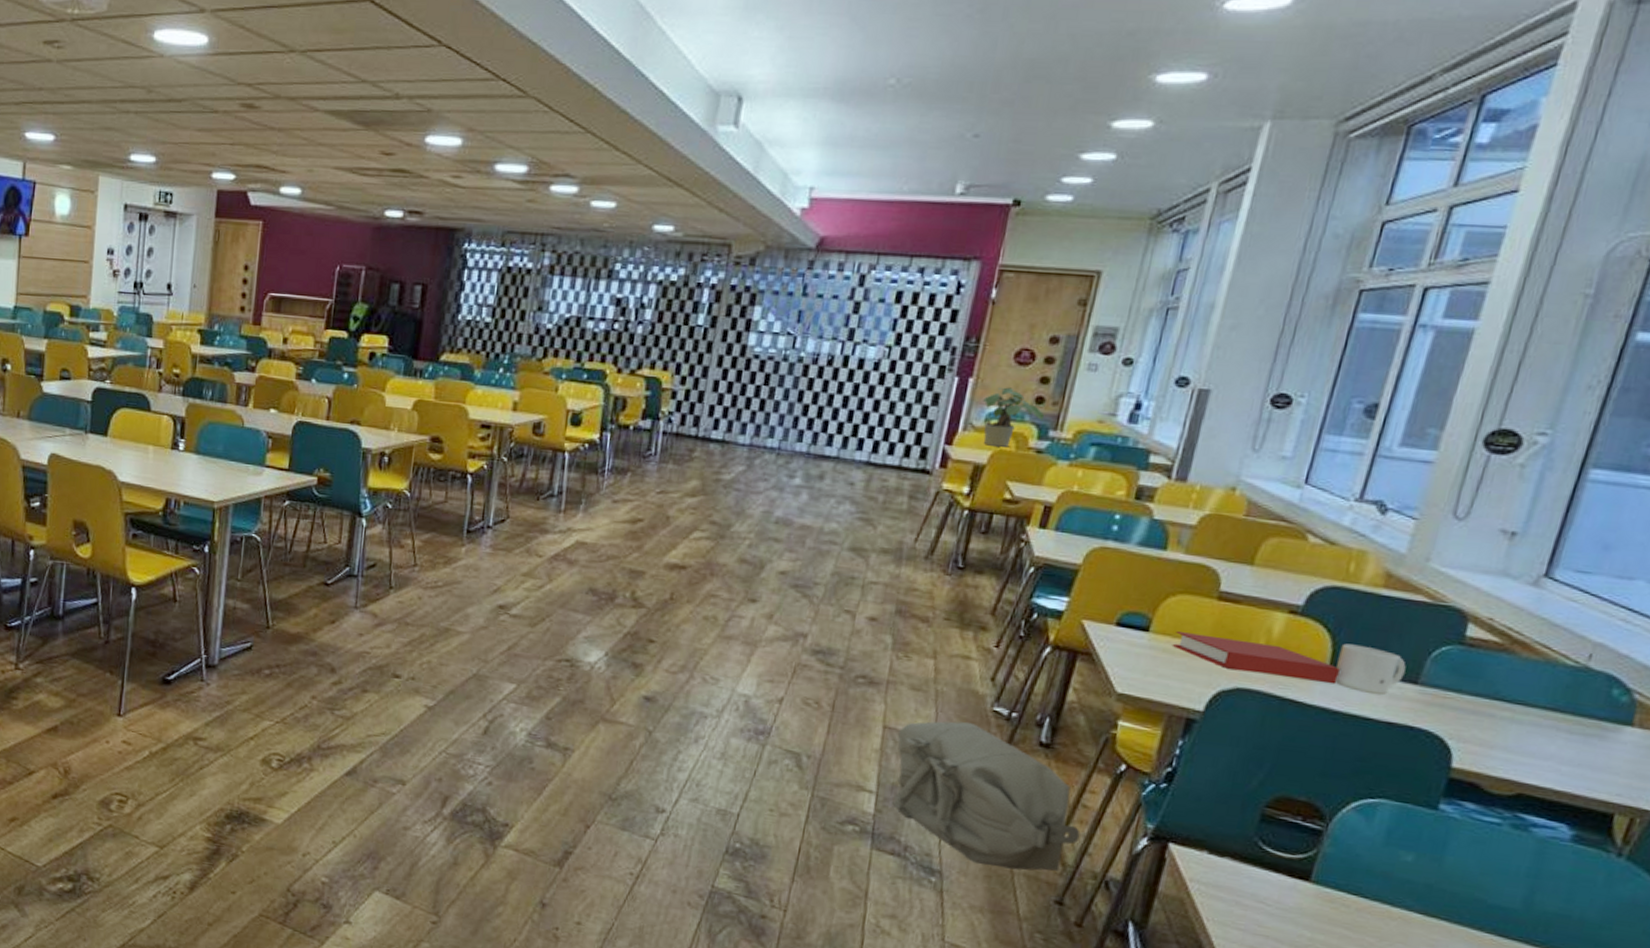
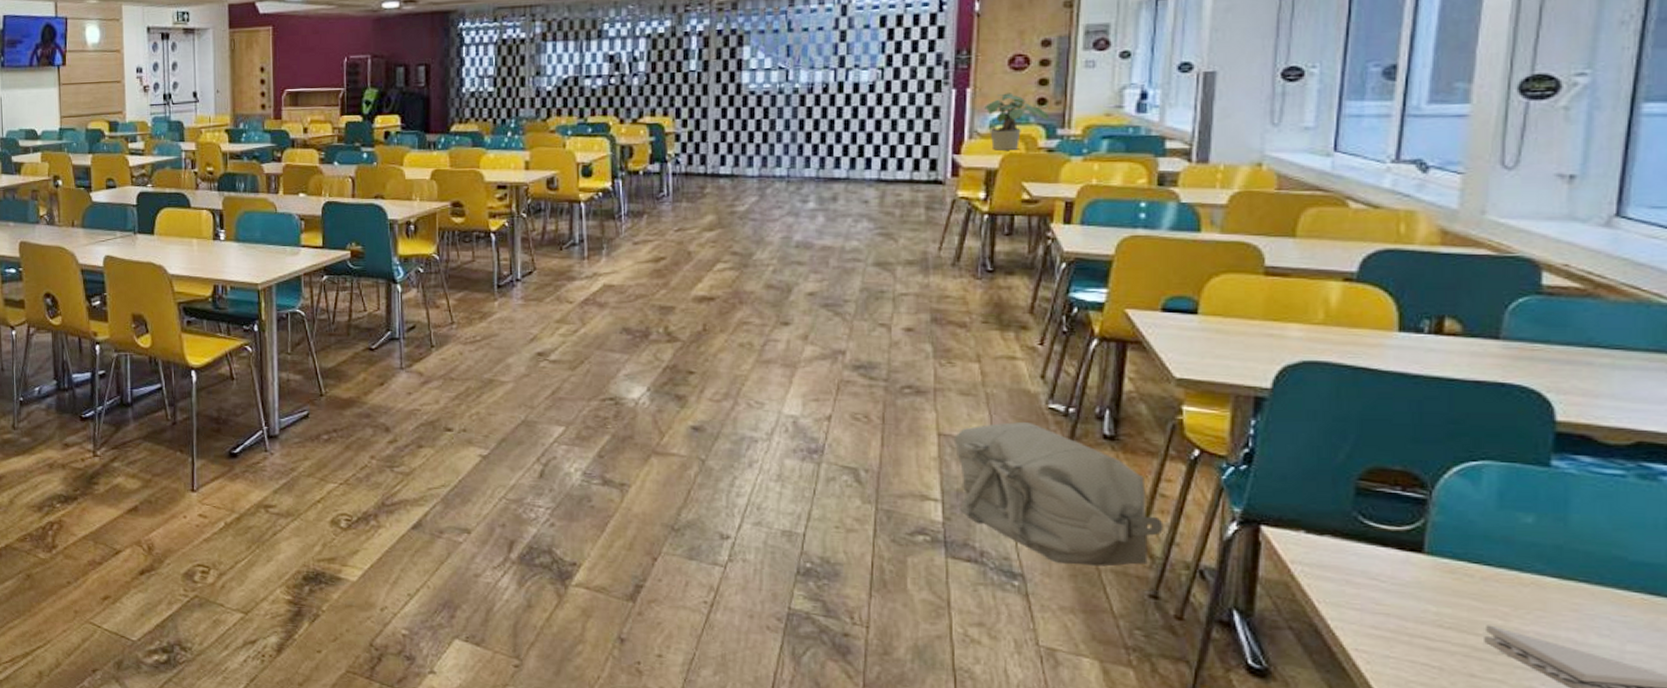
book: present [1172,632,1340,684] -> none [1224,311,1411,348]
mug: present [1335,643,1406,696] -> none [1407,305,1483,355]

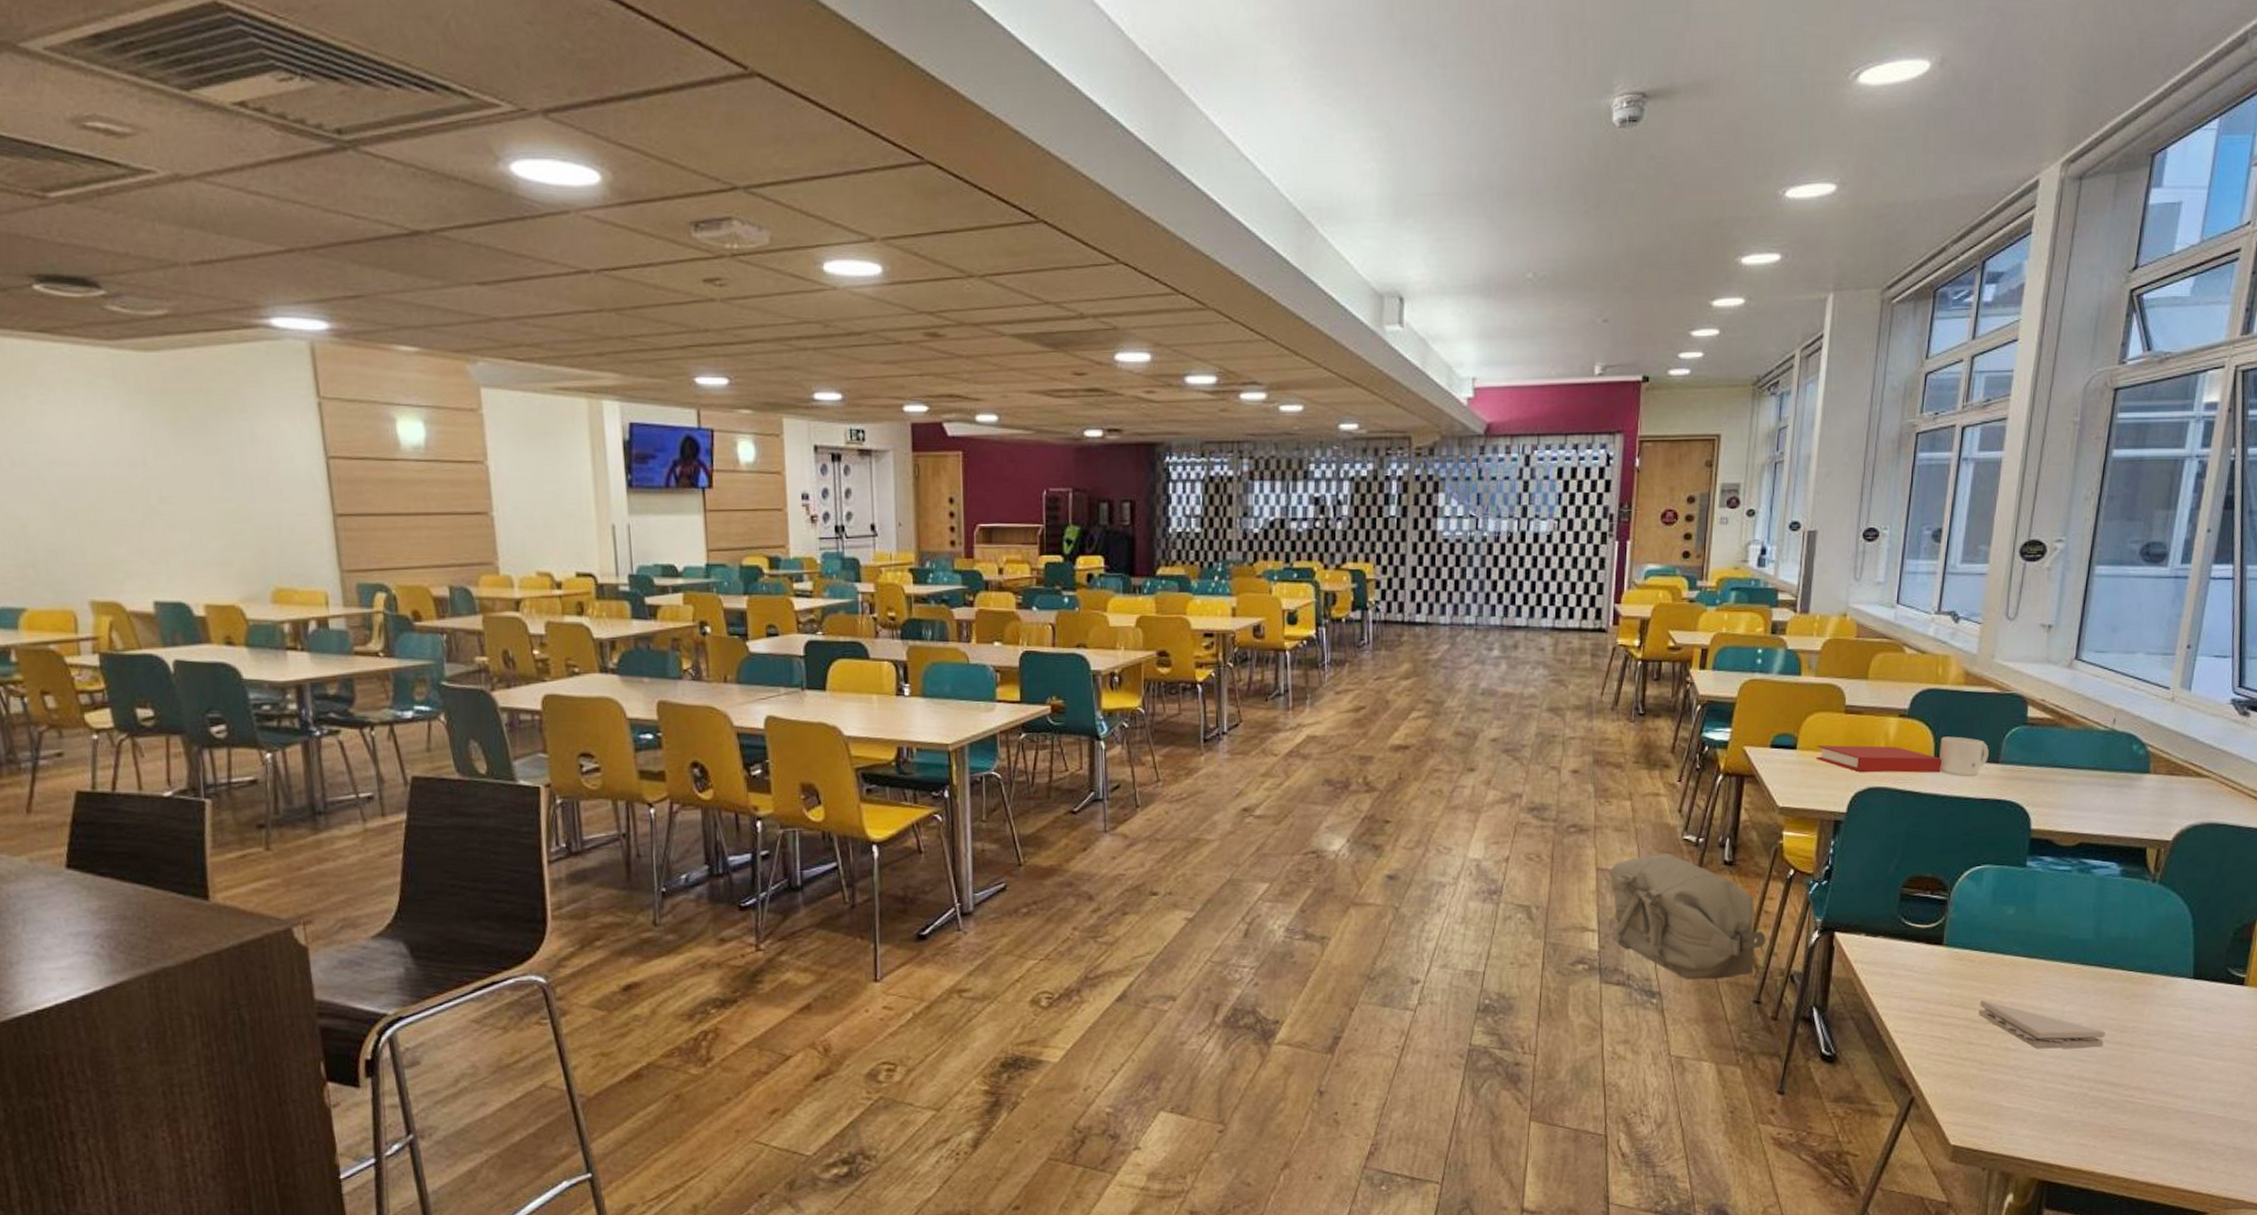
potted plant: present [984,93,1048,151] -> none [1641,546,1691,600]
book: none [1224,311,1411,348] -> present [1815,745,1942,773]
mug: none [1407,305,1483,355] -> present [1939,736,1989,777]

